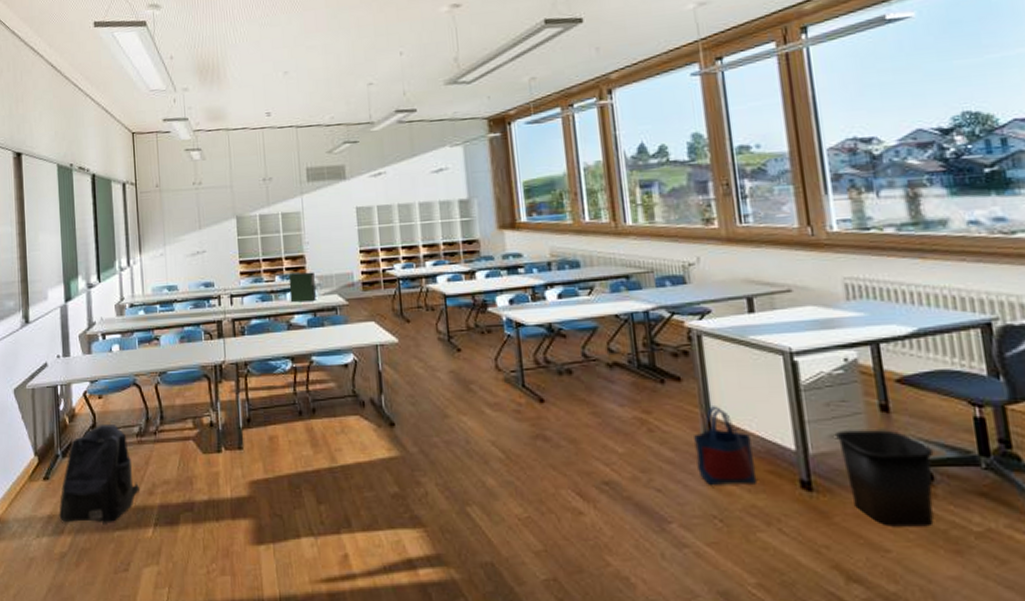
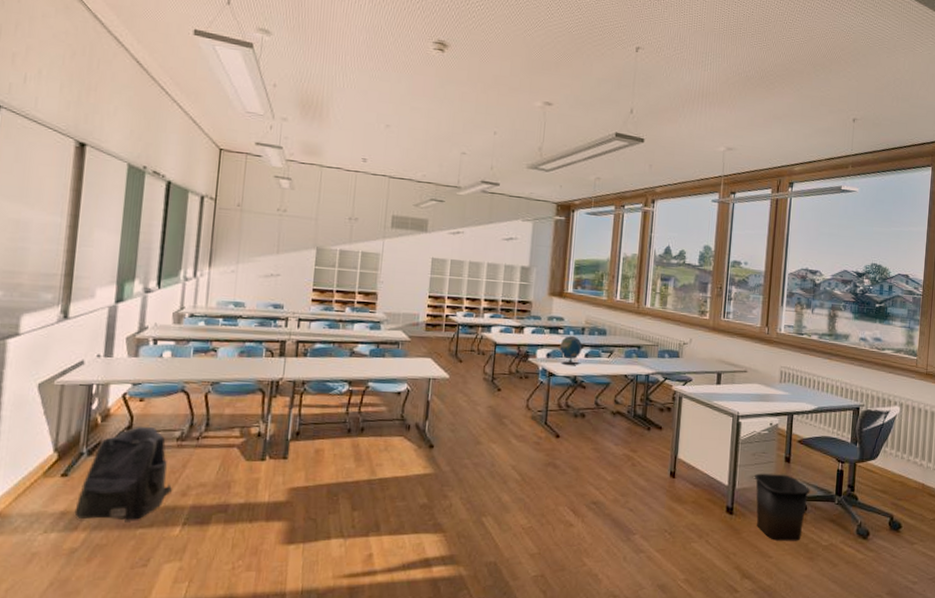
binder: present [288,272,316,303] -> none [356,307,384,335]
globe: none [523,273,553,310] -> present [559,335,583,365]
tote bag: present [694,406,758,485] -> none [661,450,701,508]

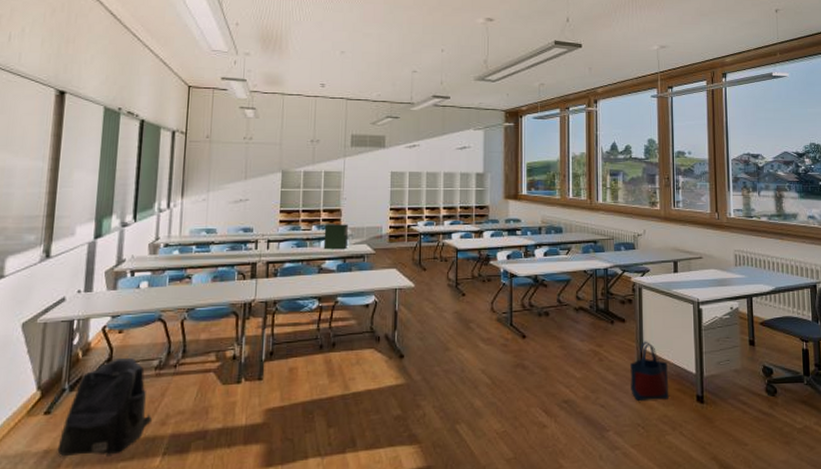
binder: none [356,307,384,335] -> present [323,224,348,250]
globe: present [559,335,583,365] -> none [519,236,541,265]
tote bag: none [661,450,701,508] -> present [630,341,669,401]
waste bin: present [755,473,810,541] -> none [721,358,778,427]

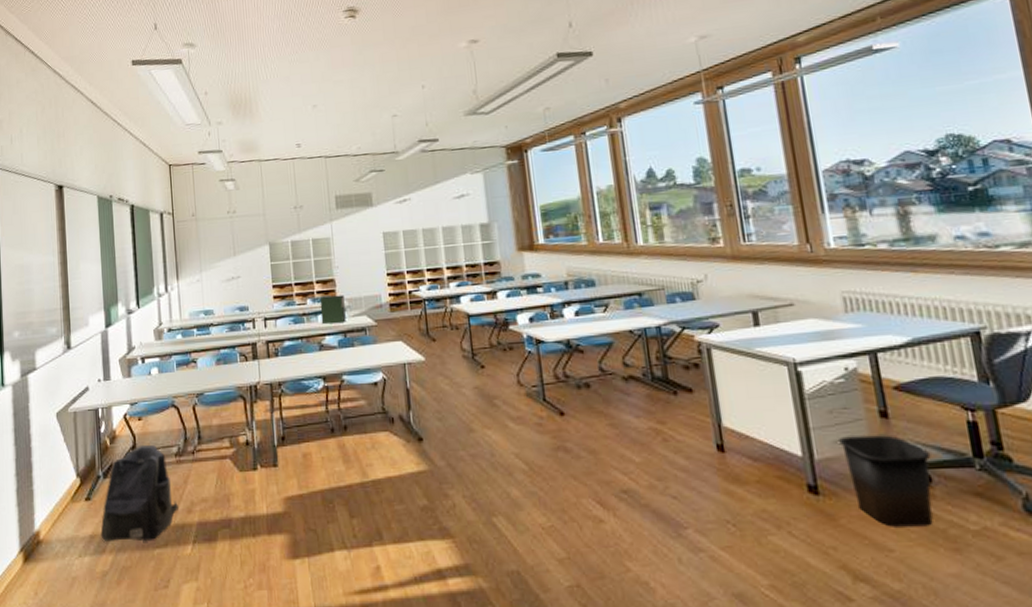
tote bag: present [630,341,669,401] -> none [706,415,767,491]
waste bin: none [721,358,778,427] -> present [839,435,933,527]

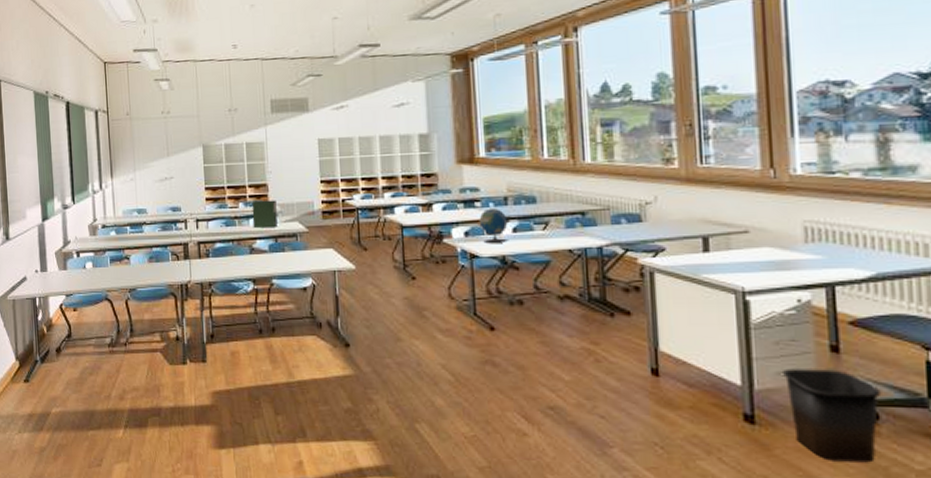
backpack: present [100,444,178,541] -> none [38,334,111,422]
globe: none [542,292,571,328] -> present [479,207,508,243]

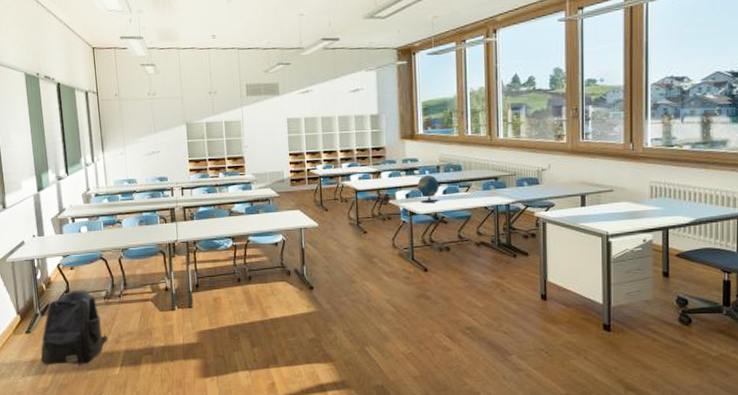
backpack: none [38,334,111,422] -> present [40,289,108,365]
binder: present [251,200,278,229] -> none [230,170,253,195]
waste bin: present [783,368,882,463] -> none [631,289,694,354]

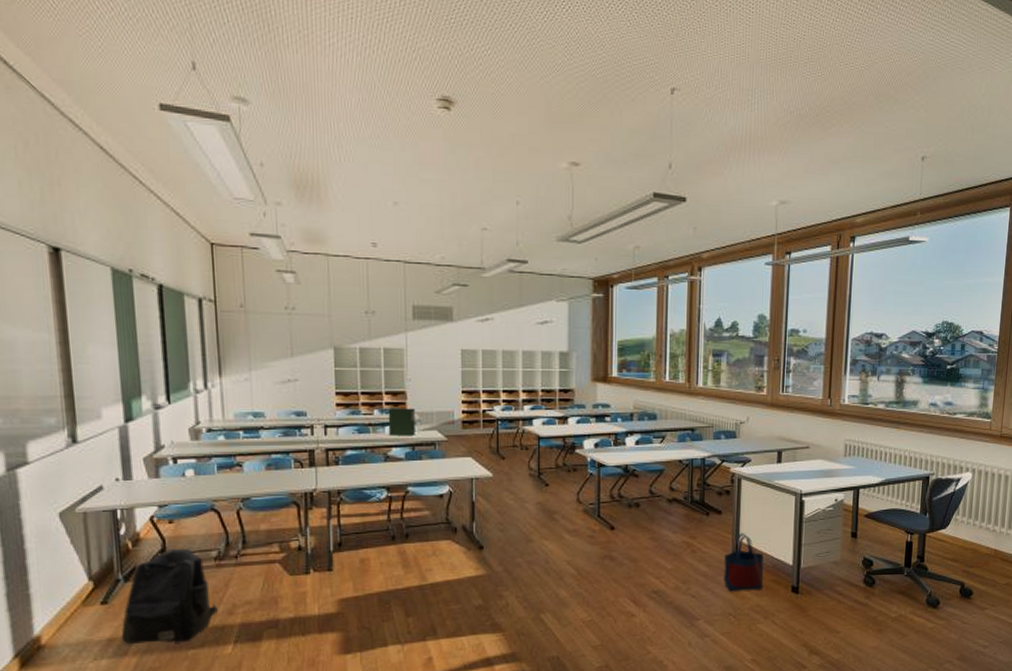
binder: none [230,170,253,195] -> present [388,408,415,437]
globe: present [417,174,440,203] -> none [608,422,632,454]
tote bag: none [534,273,574,328] -> present [724,533,764,591]

